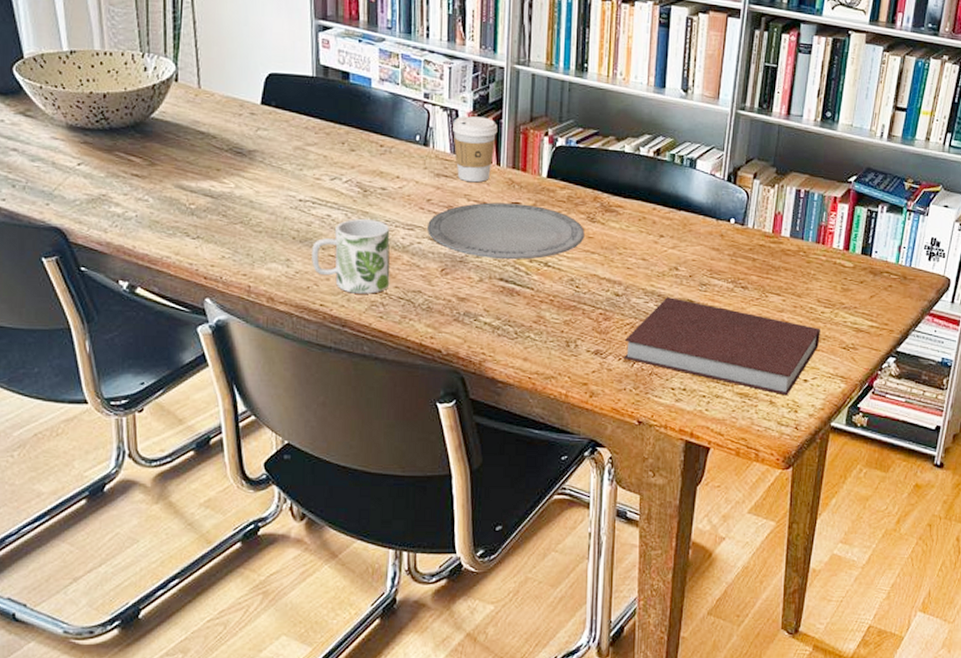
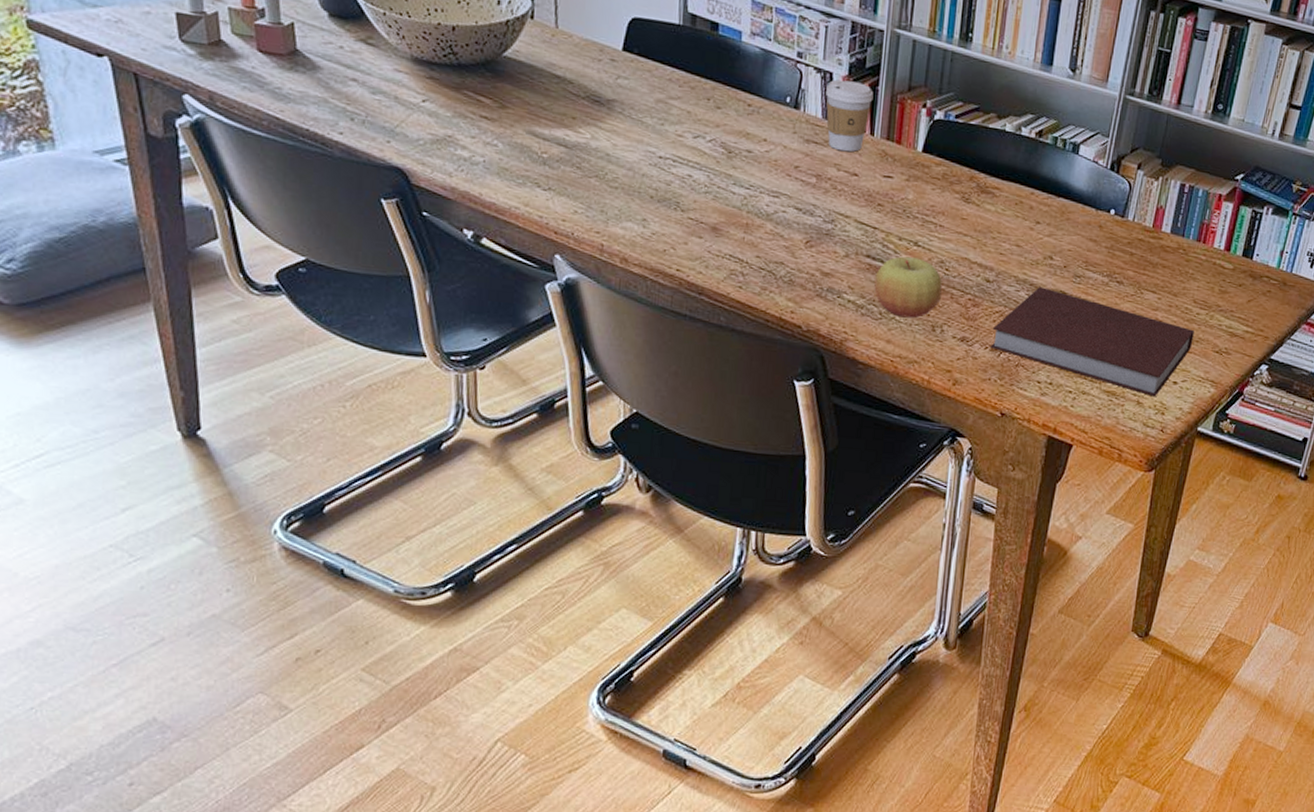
mug: present [312,219,390,294] -> none [669,181,754,262]
plate: present [428,202,585,259] -> none [793,174,958,237]
apple: none [509,277,574,336] -> present [874,256,943,318]

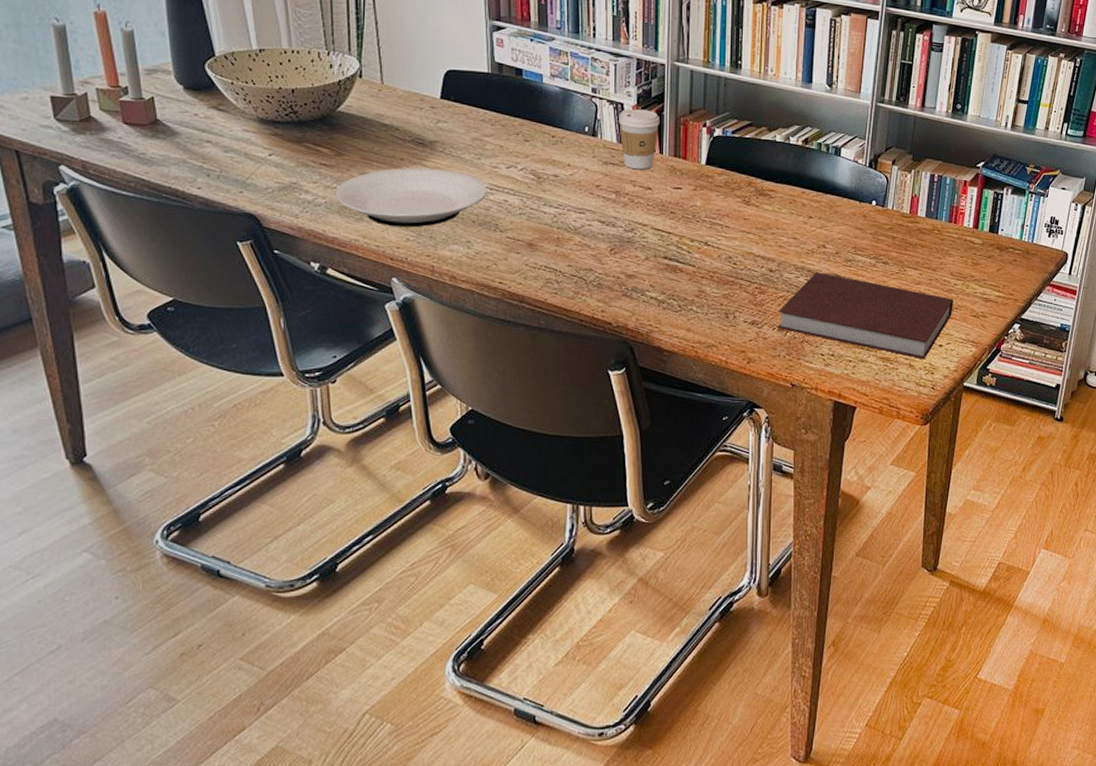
plate: none [495,128,670,199] -> present [335,167,487,228]
apple: present [874,256,943,318] -> none [673,255,731,308]

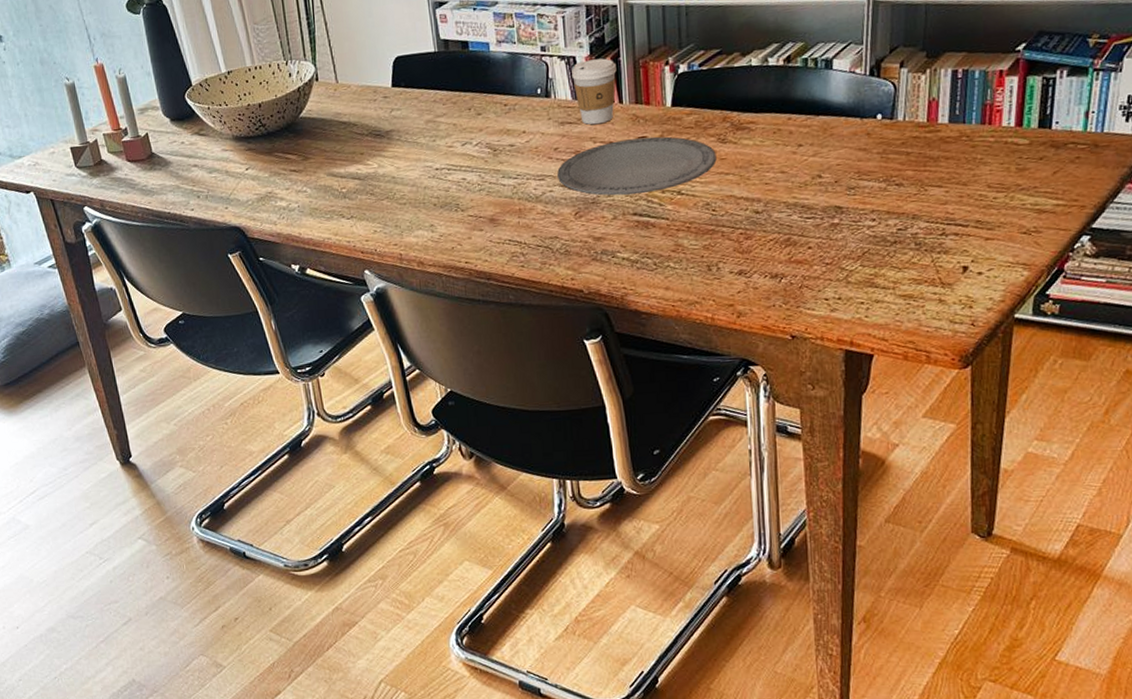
plate: present [335,167,487,228] -> none [306,156,446,221]
plate: none [597,188,741,239] -> present [557,136,717,196]
notebook: present [777,272,953,360] -> none [770,206,994,292]

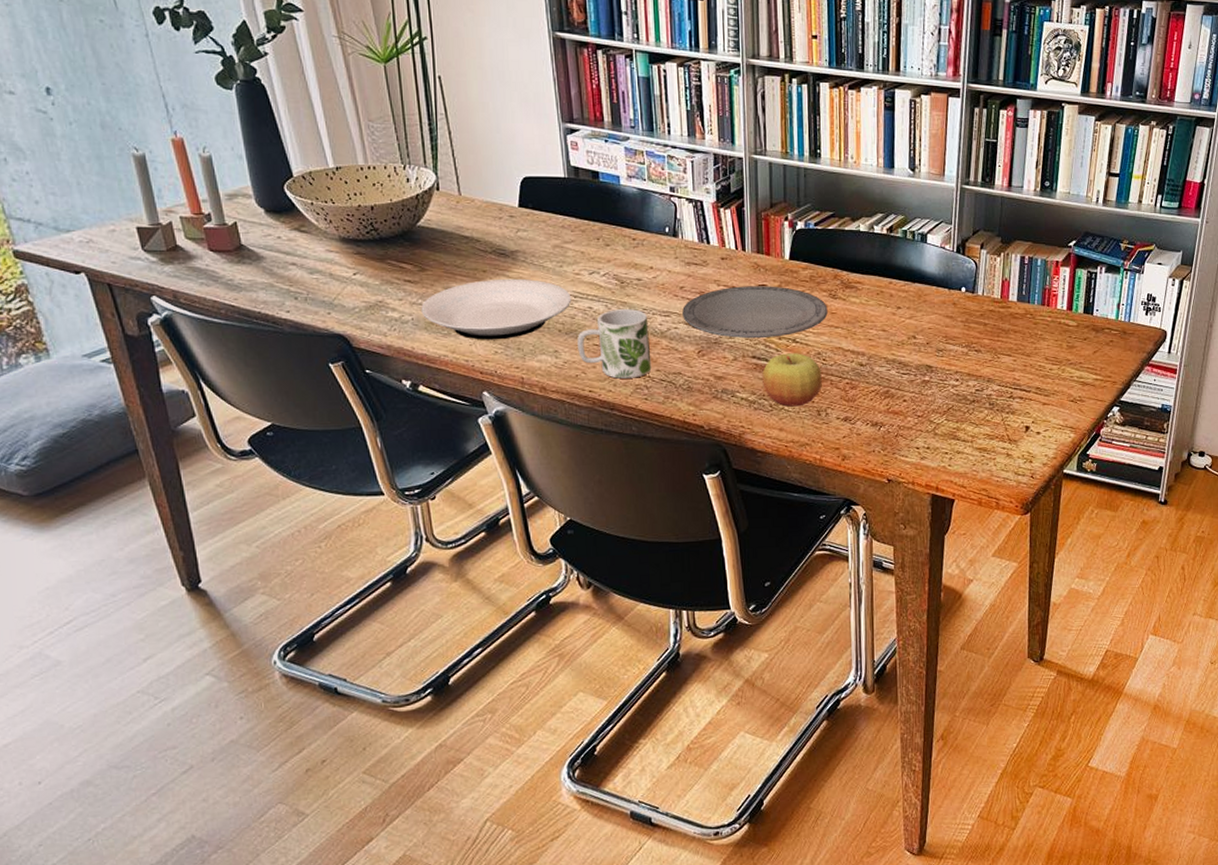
plate: none [306,156,446,221] -> present [421,278,572,340]
mug: none [452,176,527,248] -> present [577,309,652,379]
coffee cup: present [572,58,617,125] -> none [699,206,741,269]
apple: none [644,205,712,264] -> present [762,353,822,407]

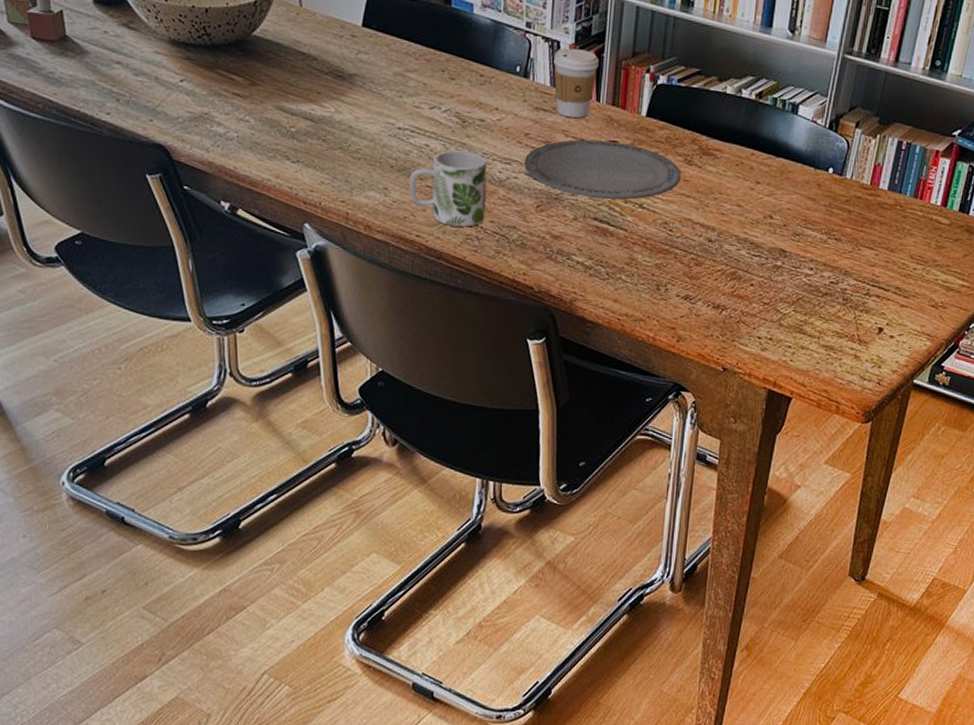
plate: present [421,278,572,340] -> none [248,102,408,170]
coffee cup: none [699,206,741,269] -> present [553,48,599,119]
apple: present [762,353,822,407] -> none [601,218,666,278]

